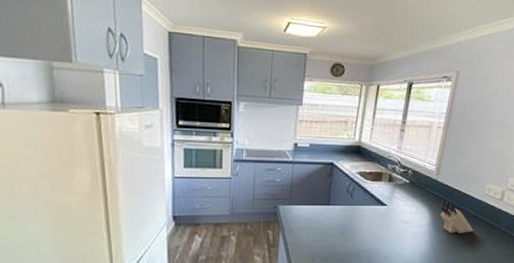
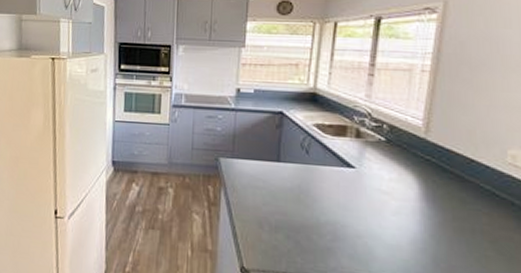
knife block: present [440,199,474,233] -> none [434,165,493,217]

